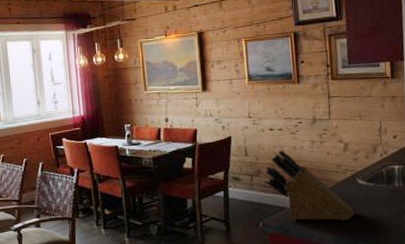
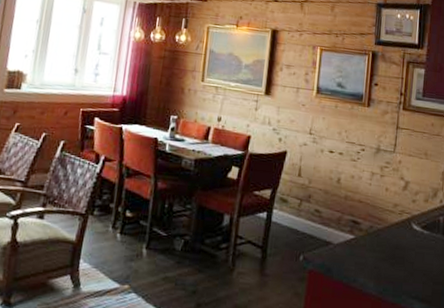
knife block: present [265,150,354,221] -> none [317,176,404,269]

